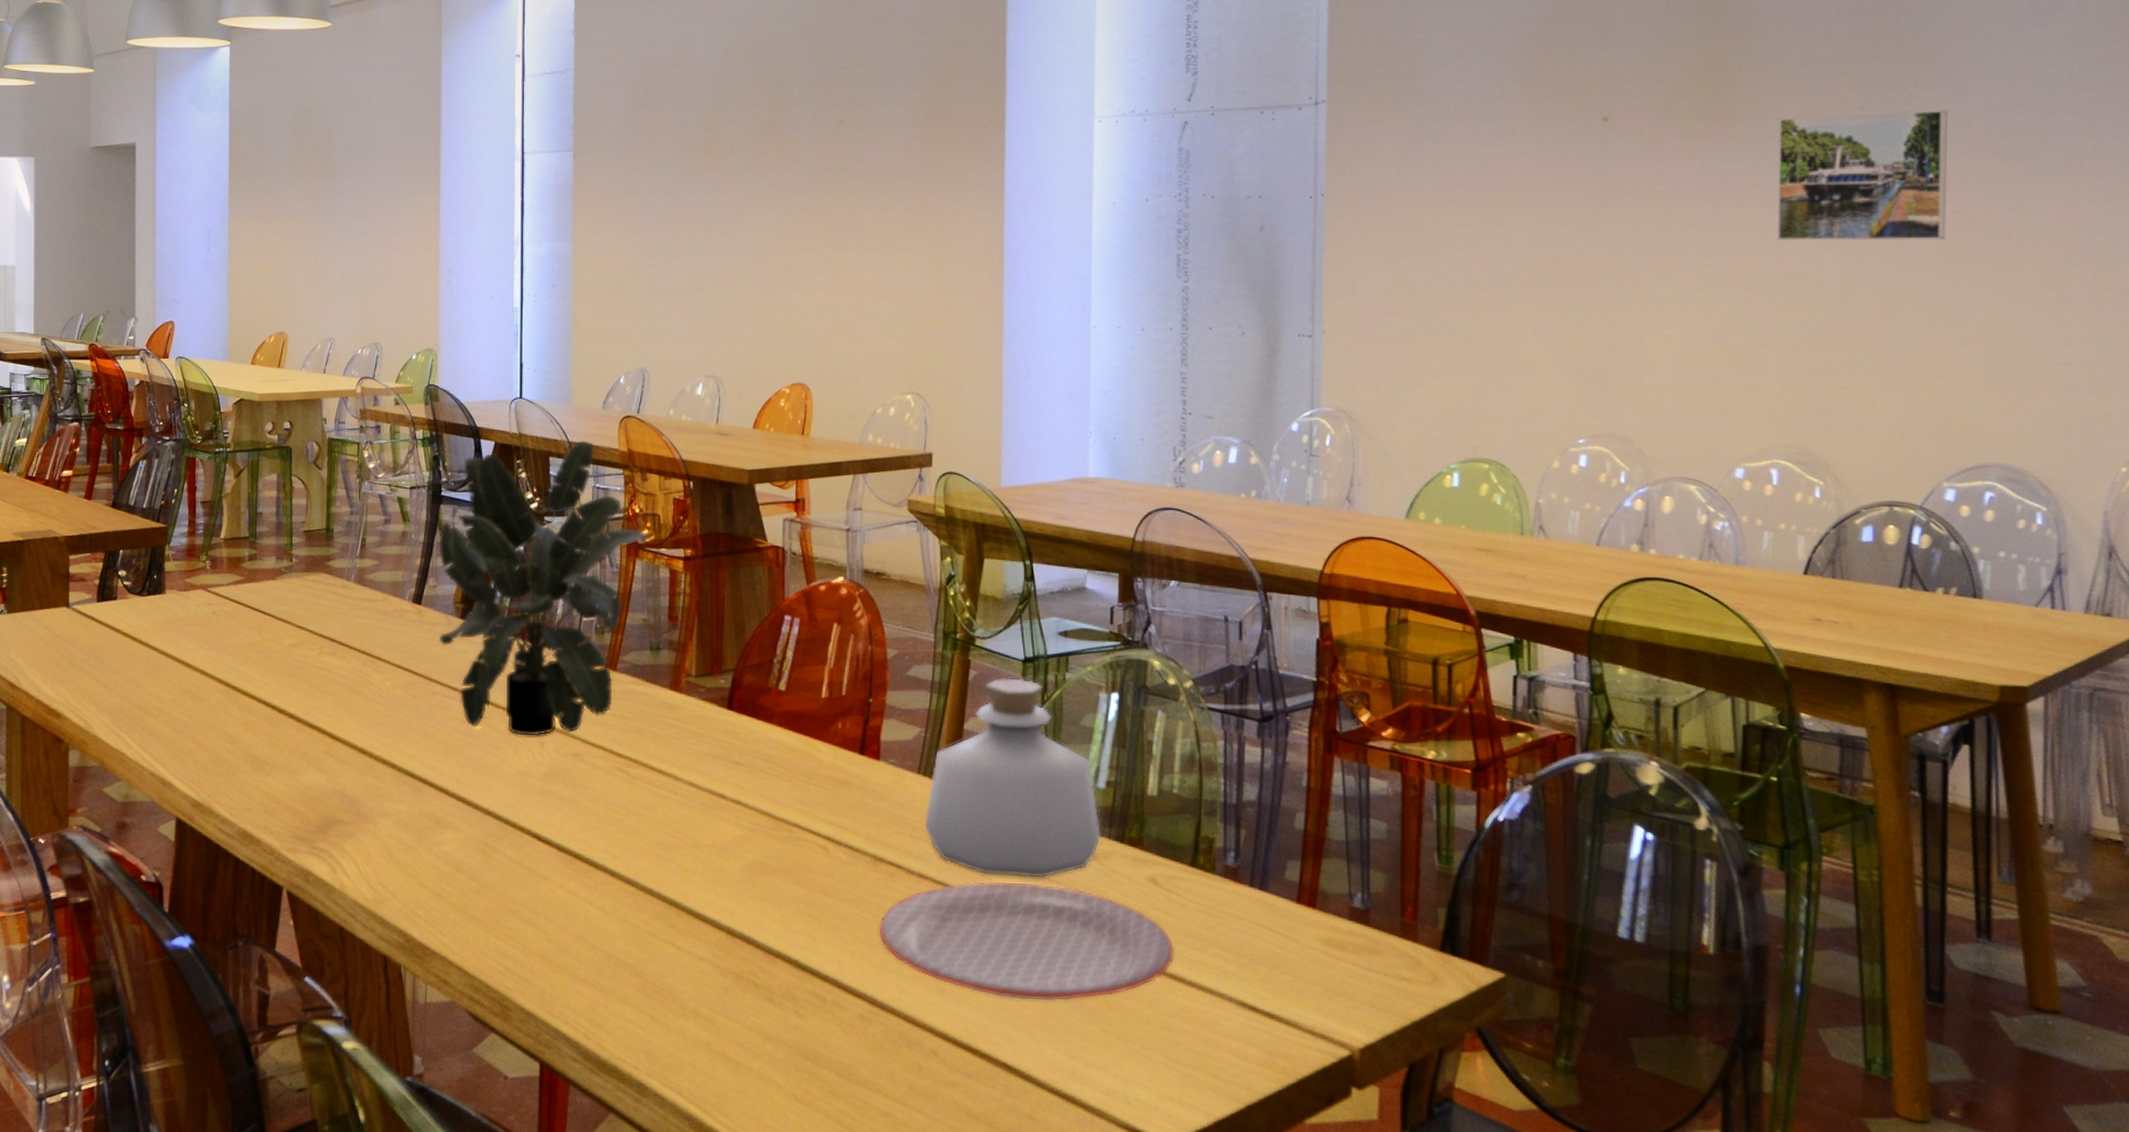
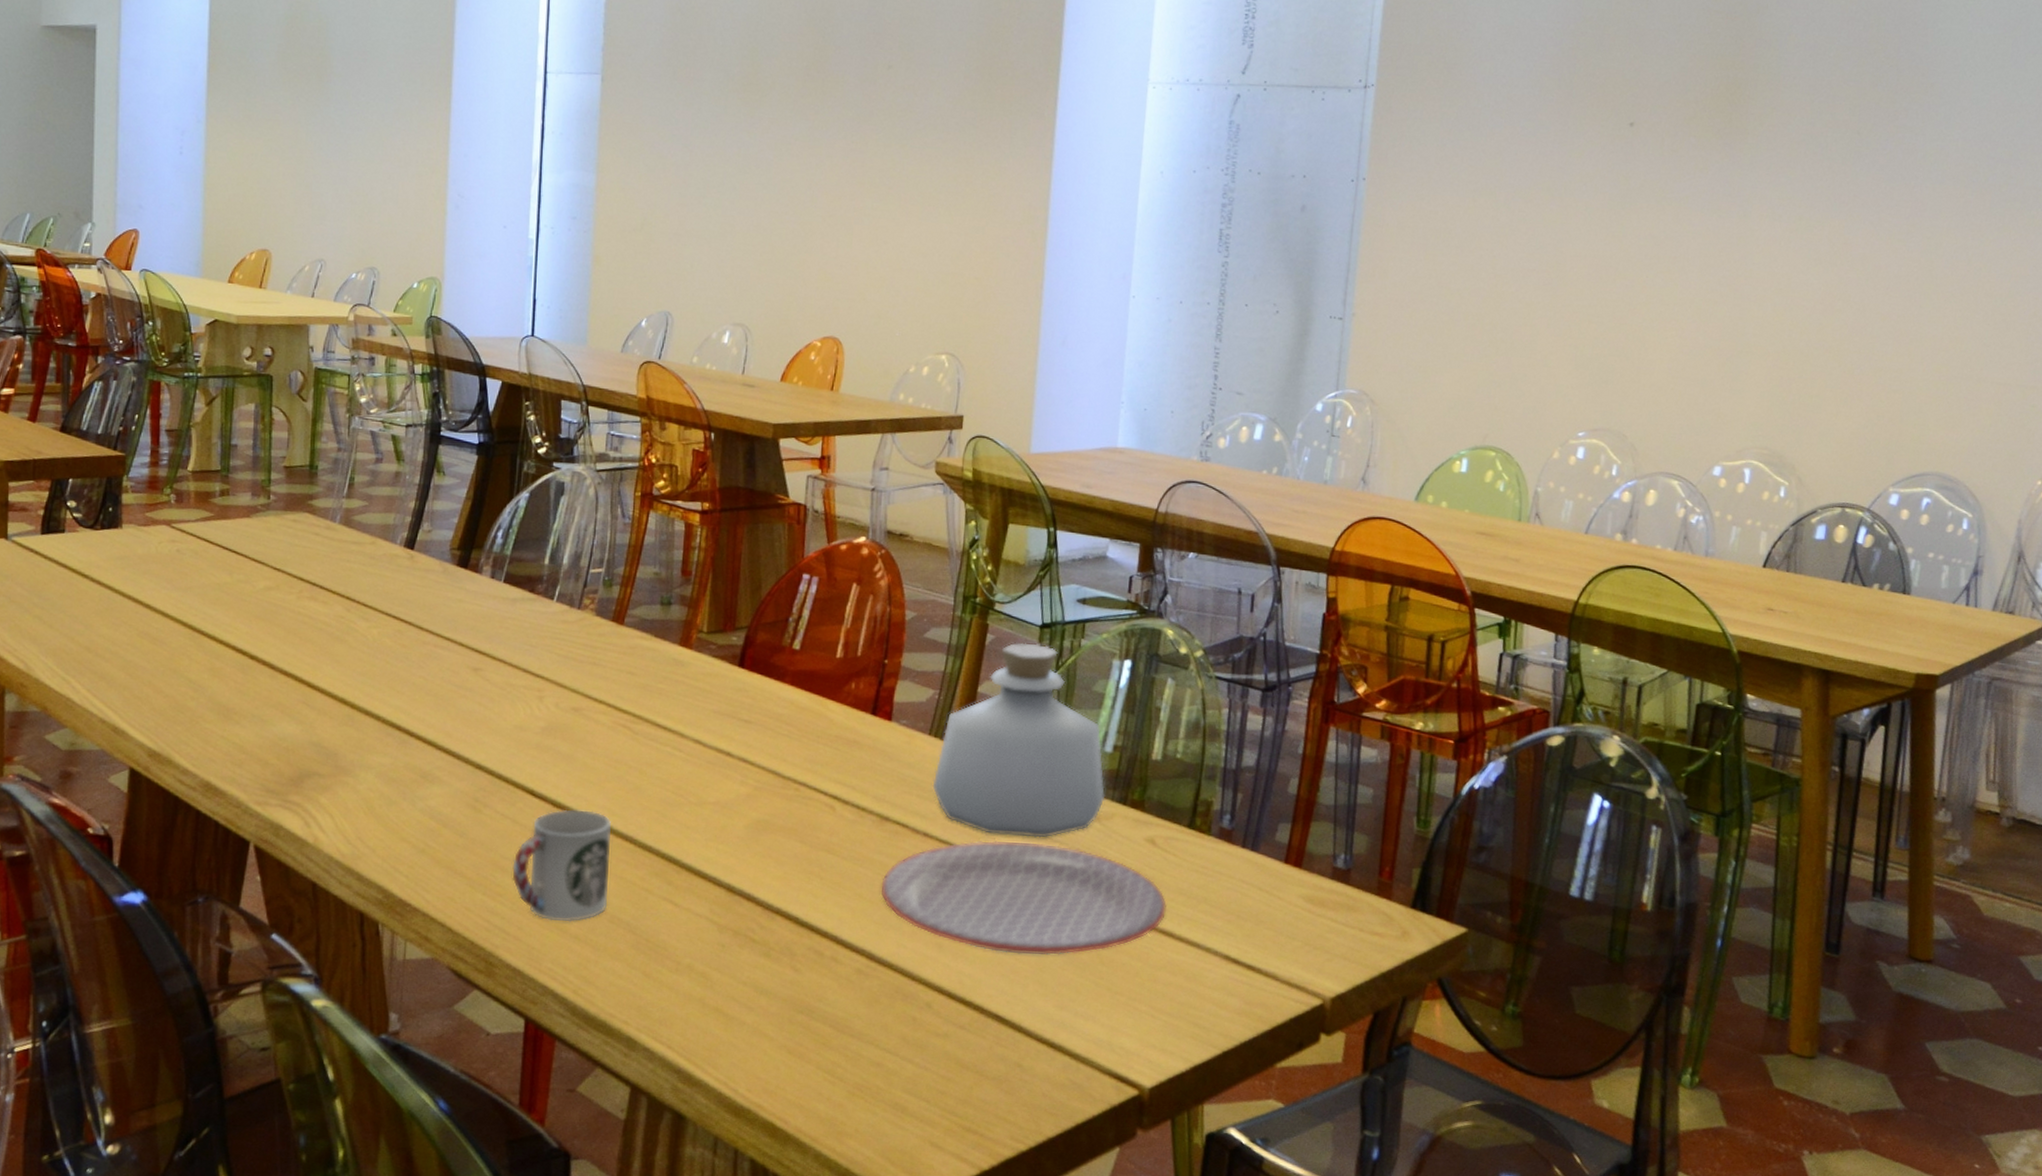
potted plant: present [438,440,651,736] -> none [431,384,667,690]
cup: none [522,853,613,966] -> present [512,809,611,922]
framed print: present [1777,110,1948,241] -> none [1772,136,1931,263]

